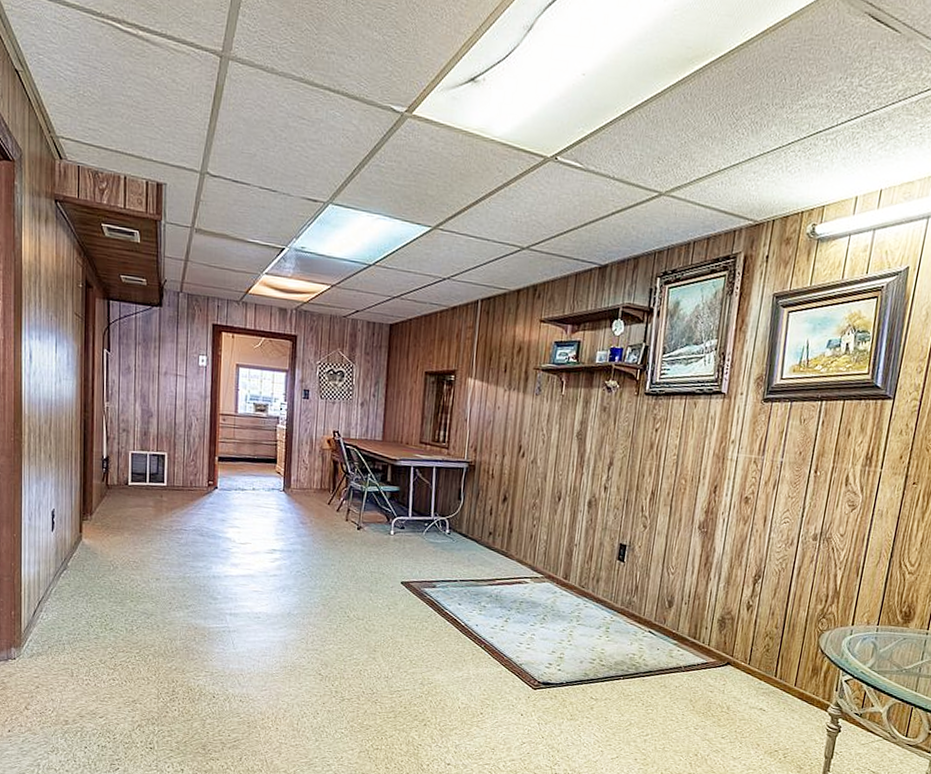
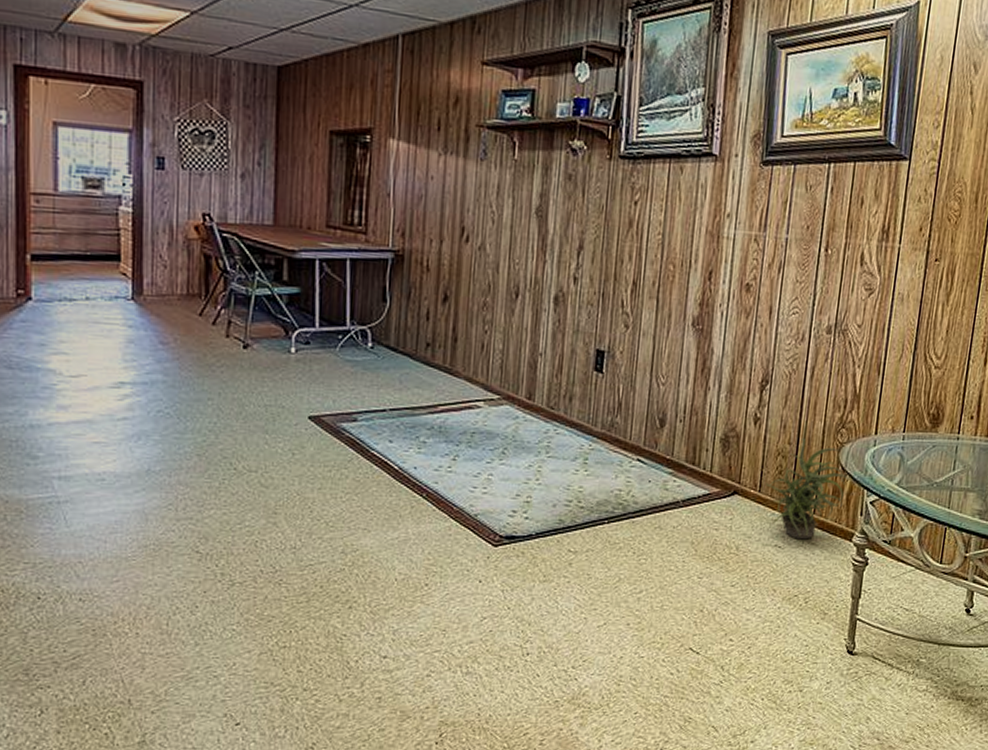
potted plant: none [754,623,827,707] -> present [765,437,848,540]

